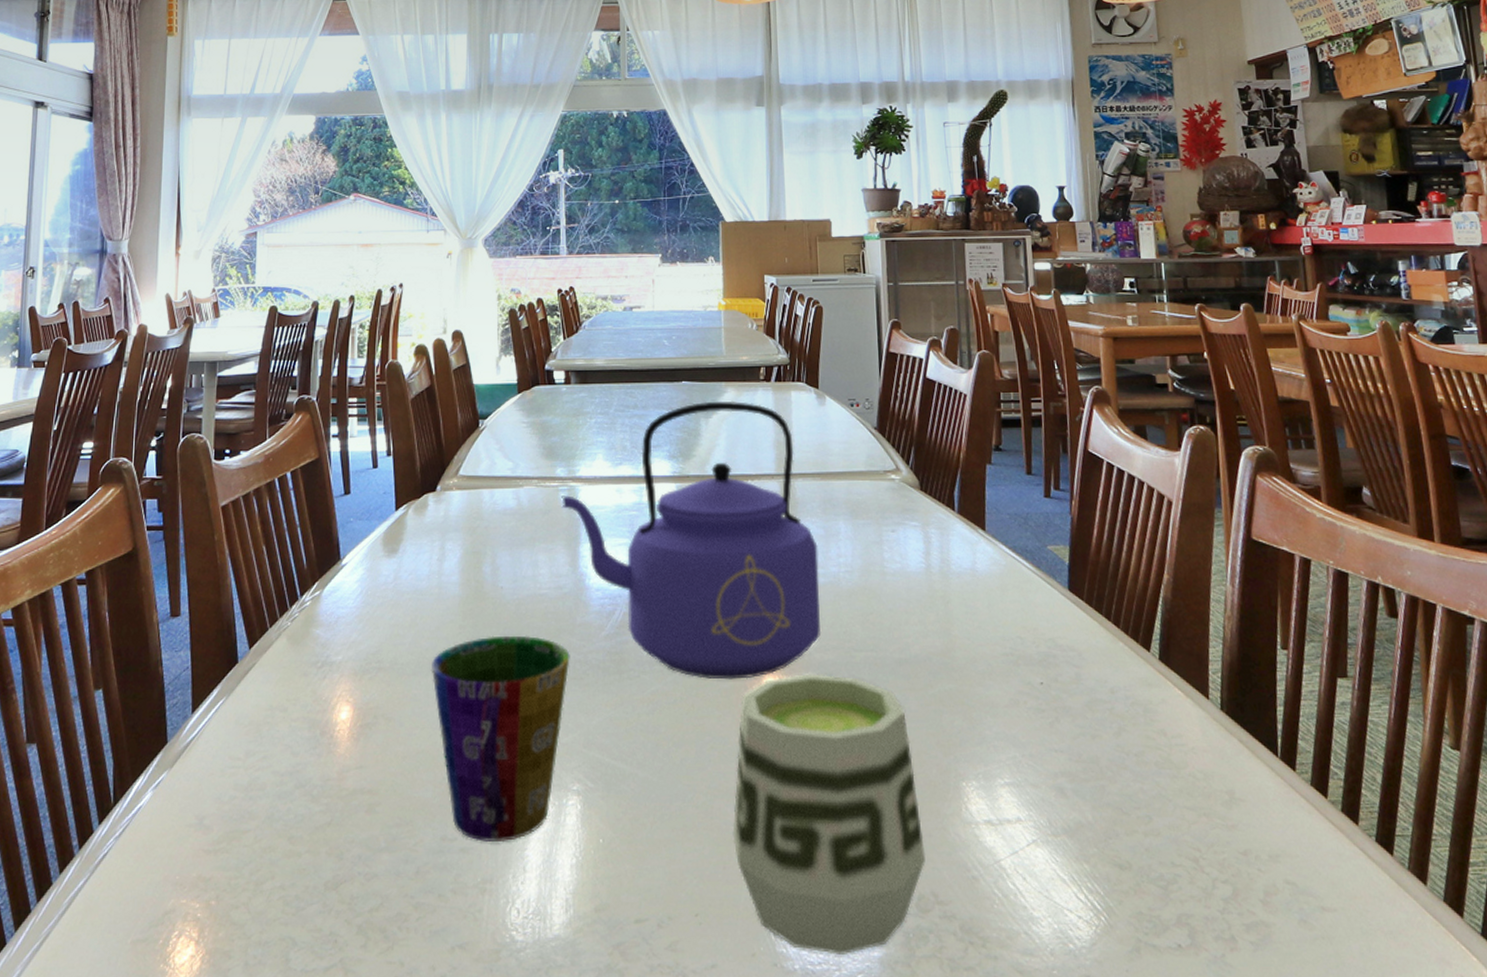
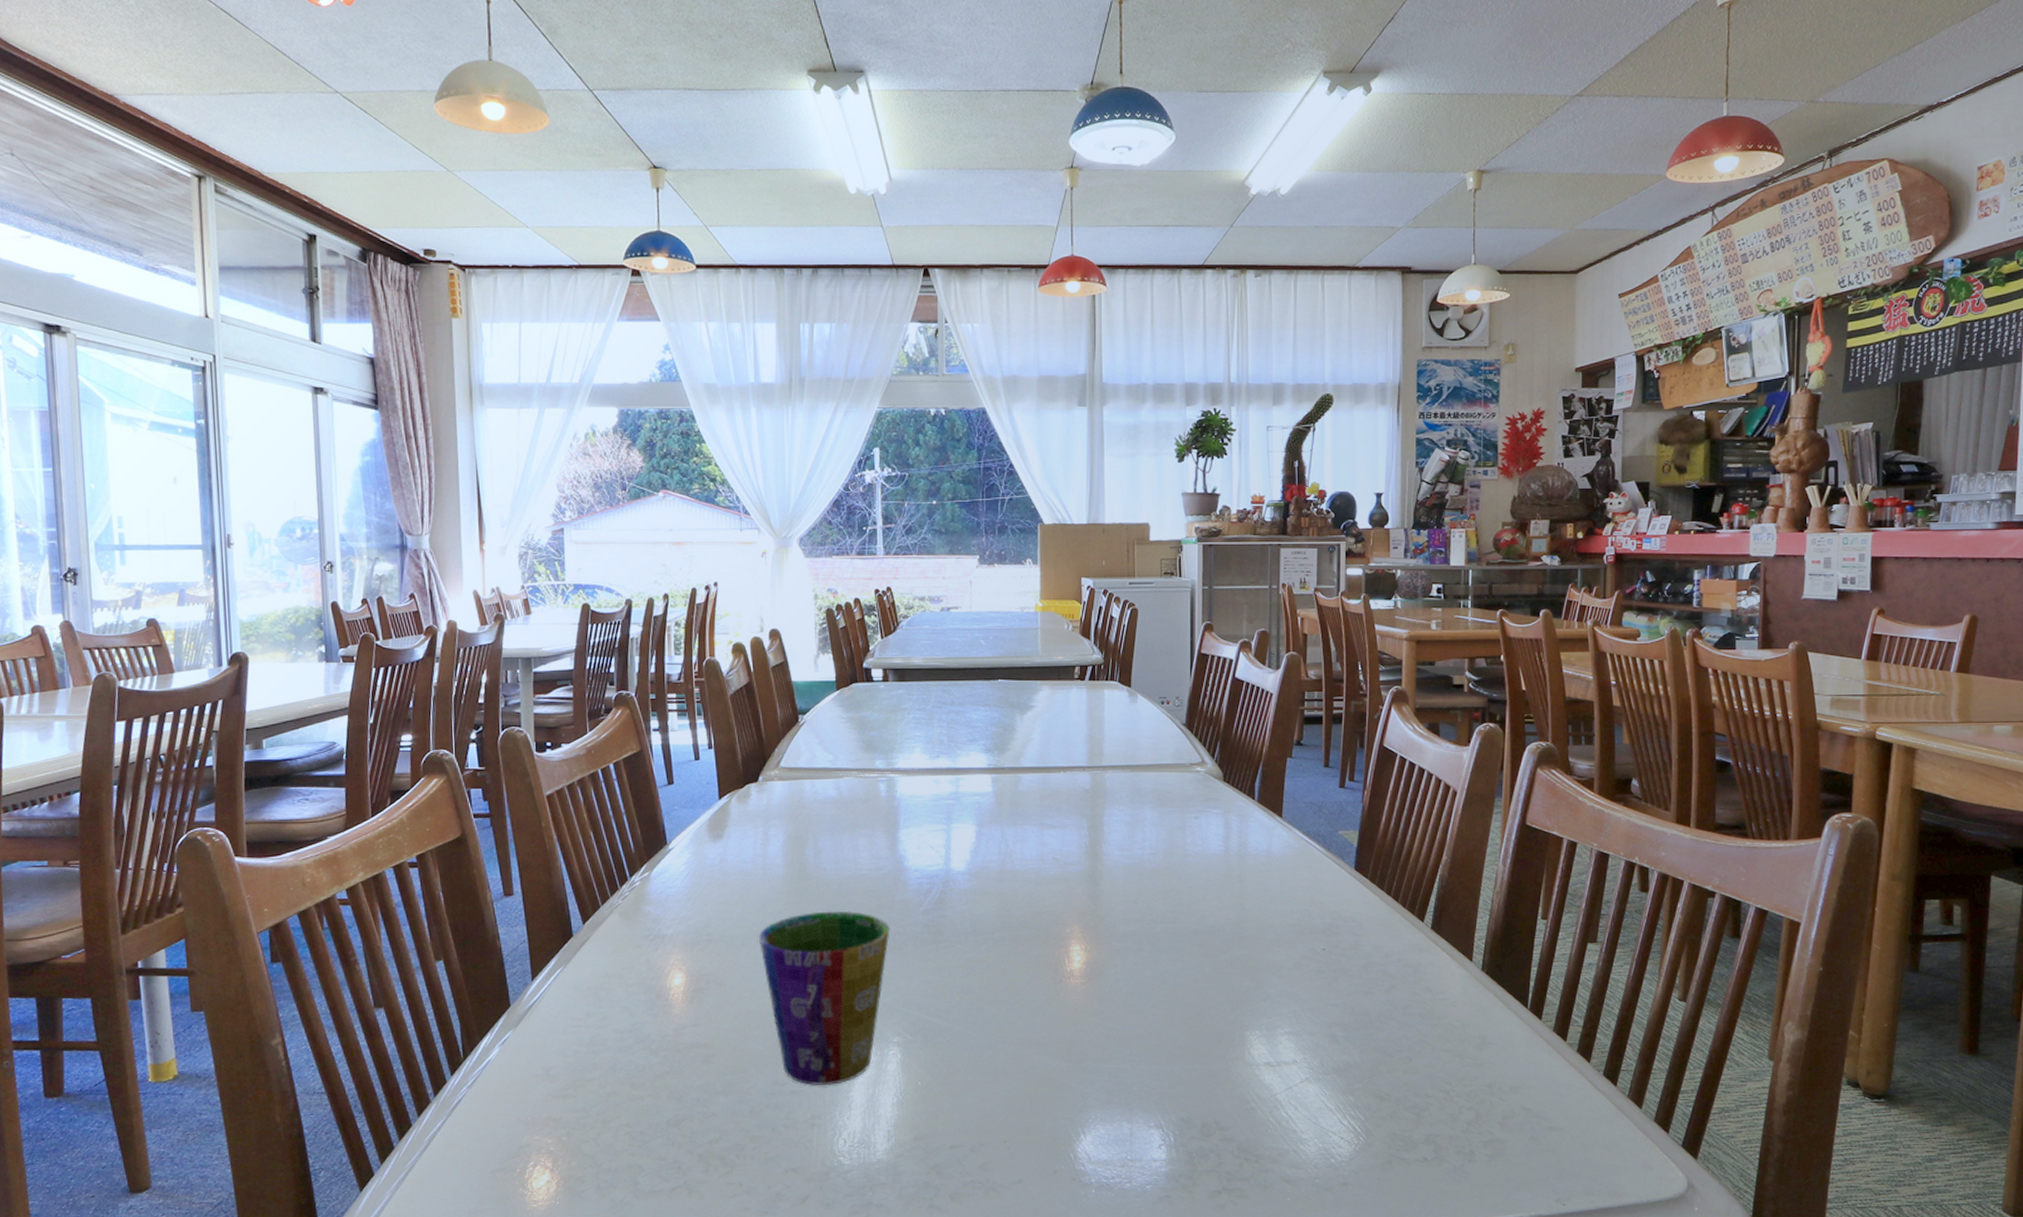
kettle: present [561,400,822,680] -> none [880,698,1125,948]
cup: present [732,674,926,954] -> none [1039,942,1211,1170]

